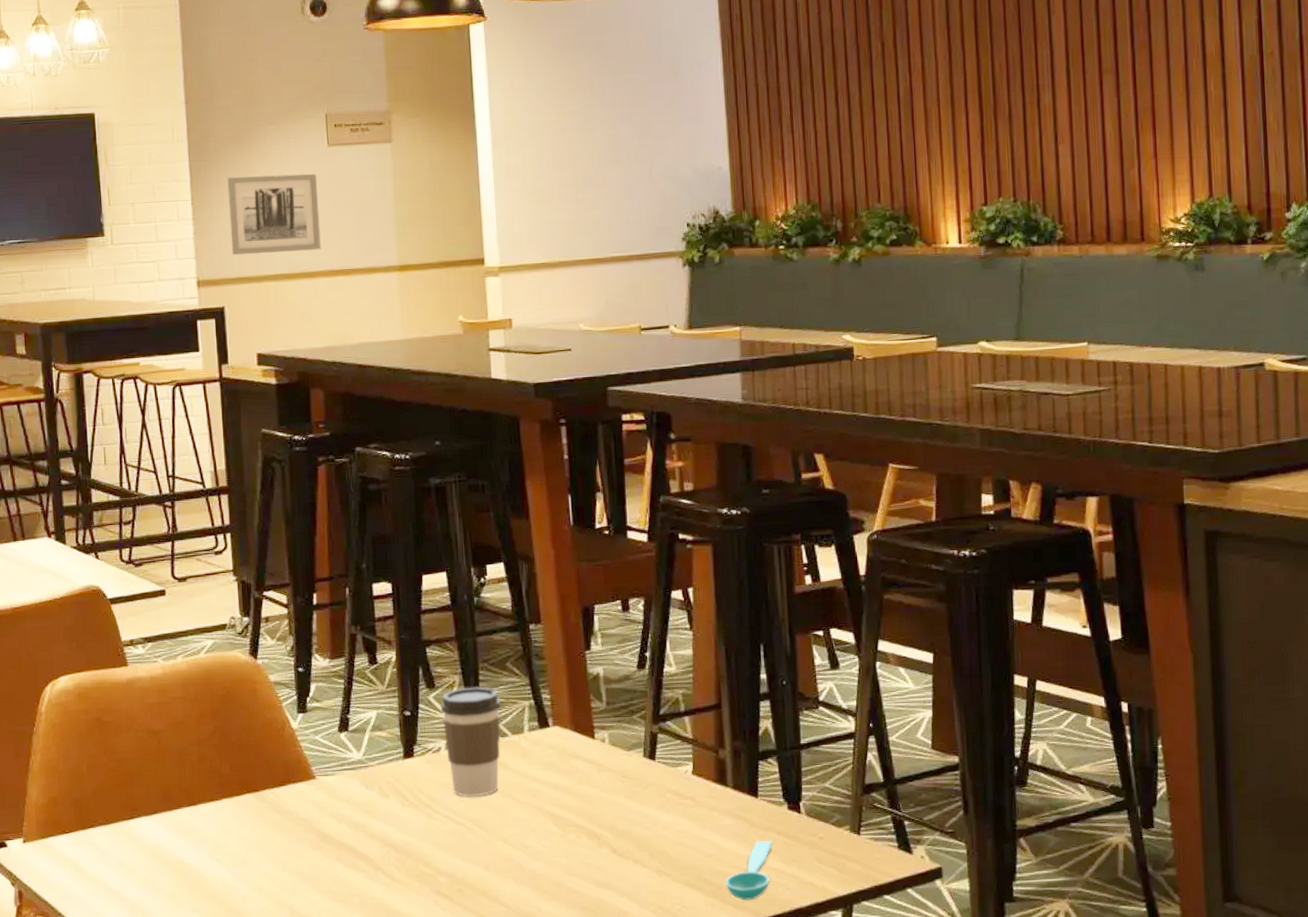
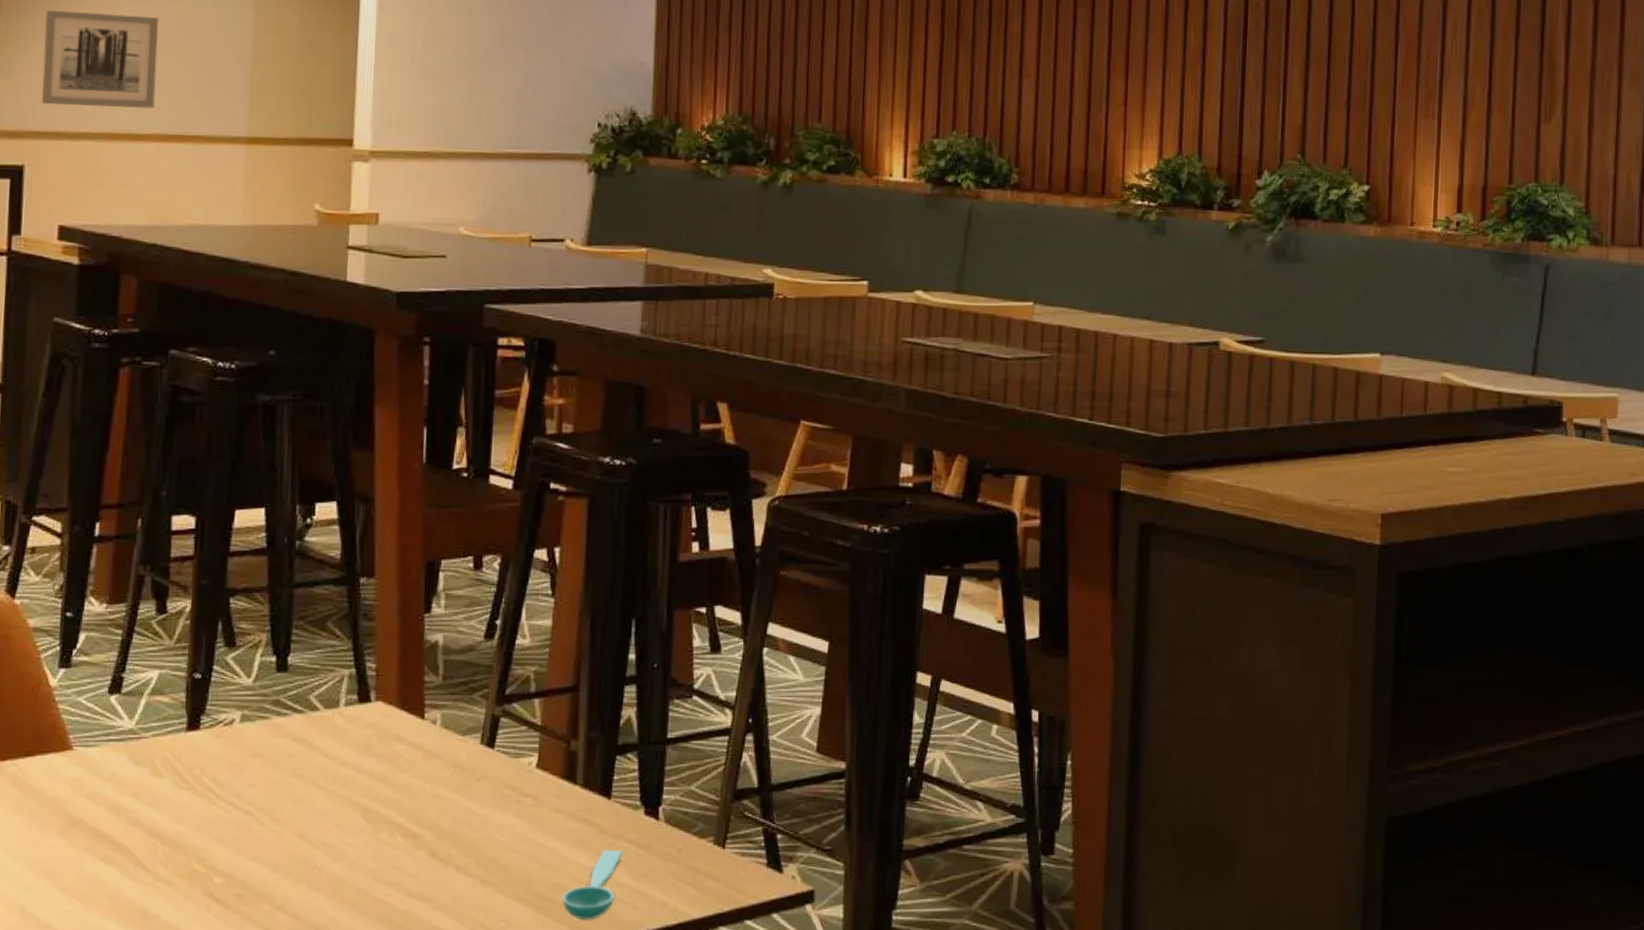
coffee cup: present [441,687,502,796] -> none [240,648,316,781]

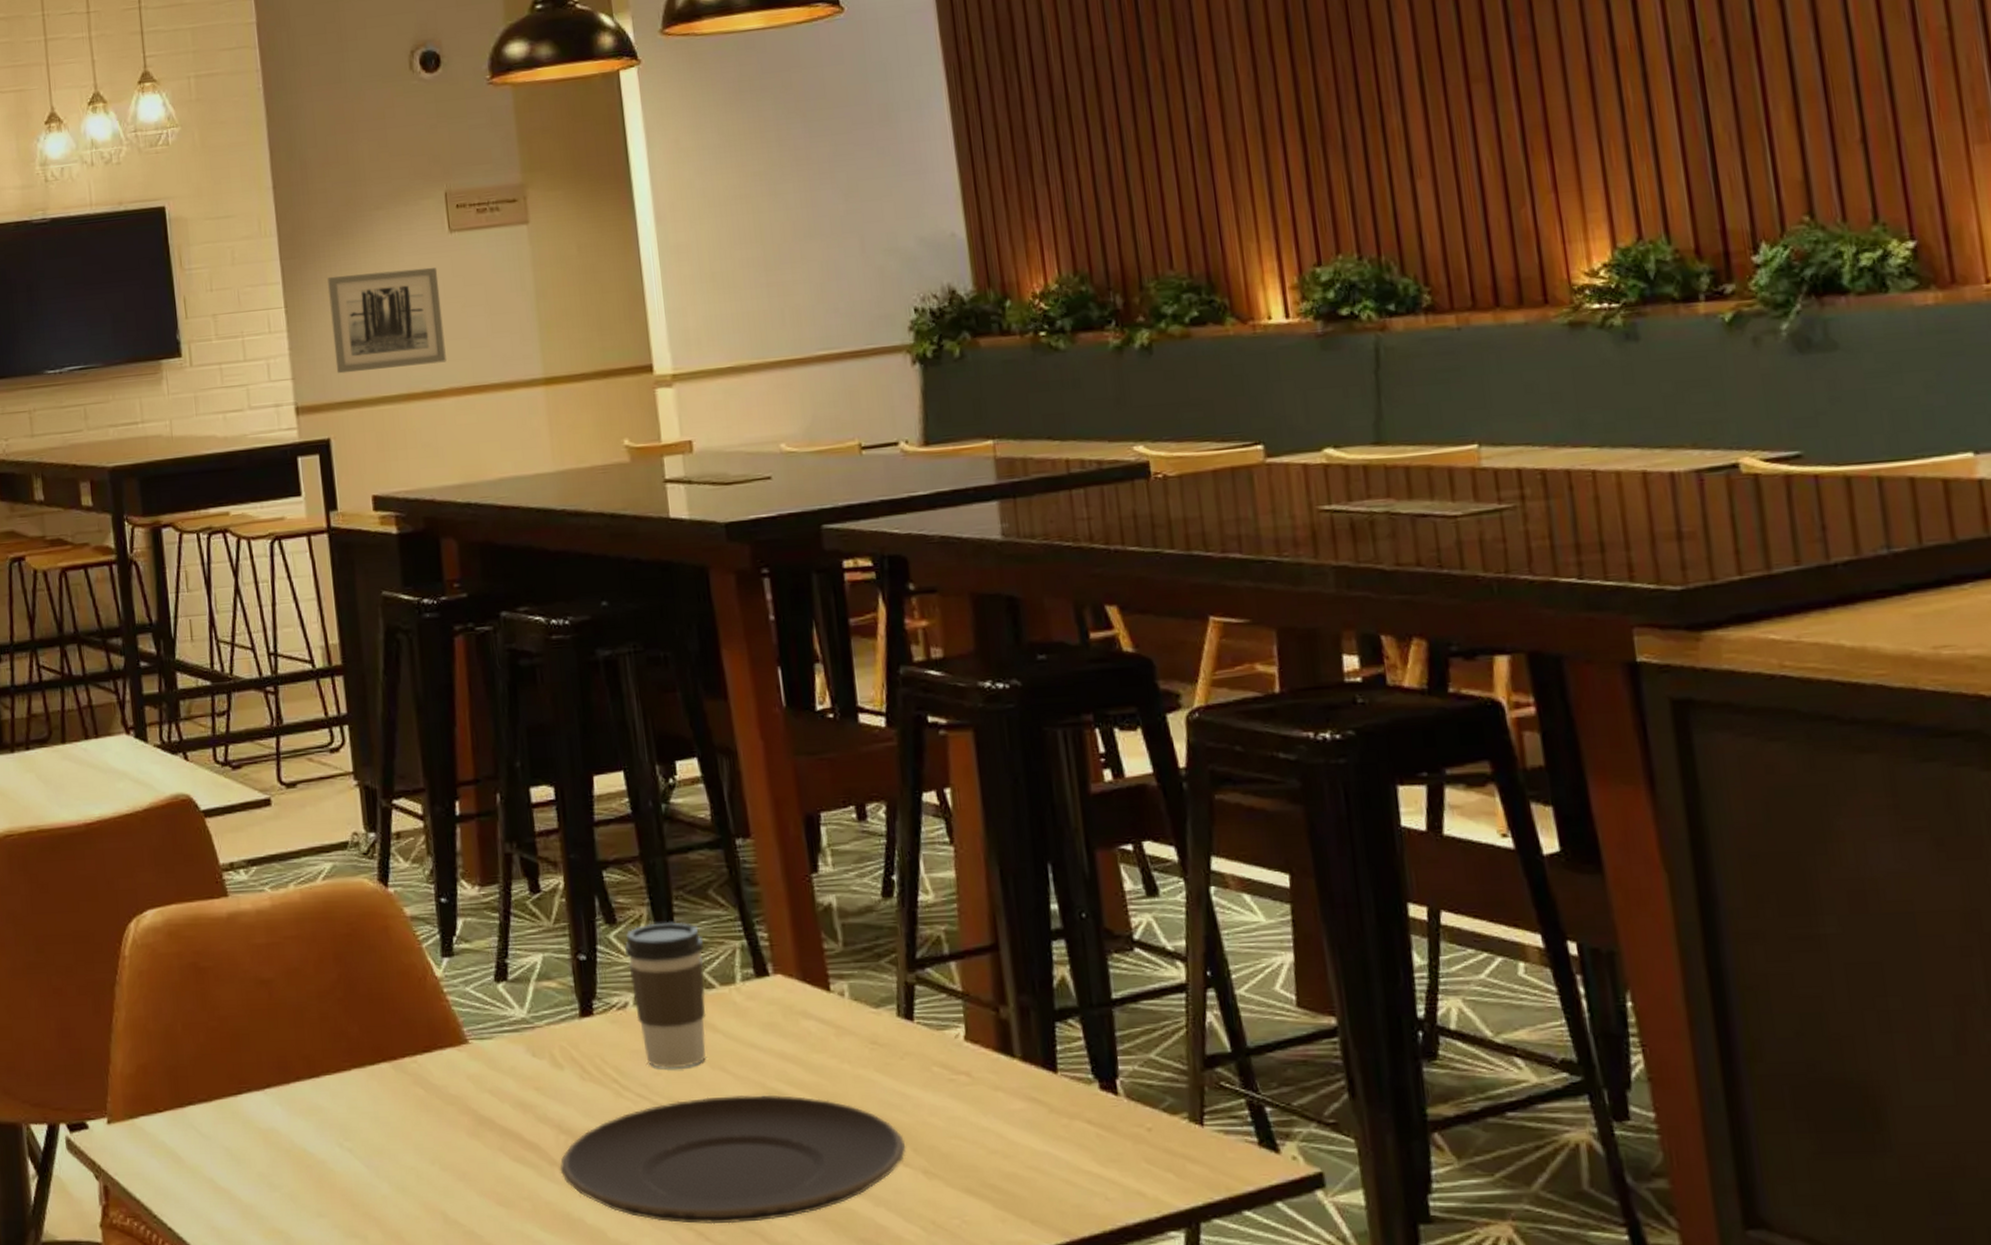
plate: none [144,808,469,923] -> present [560,1095,906,1225]
coffee cup: none [240,648,316,781] -> present [625,922,707,1068]
spoon: present [561,849,623,920] -> none [1019,1131,1082,1215]

